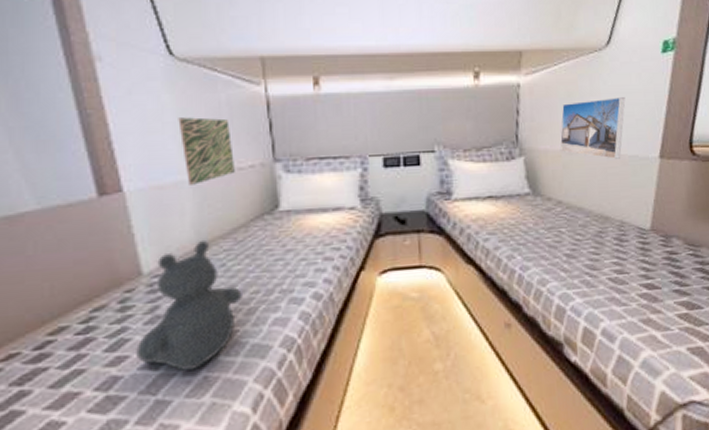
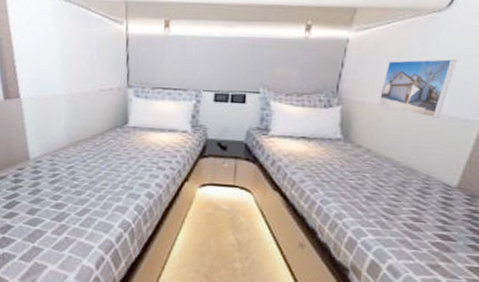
teddy bear: present [136,239,242,372] -> none [23,140,96,232]
wall art: present [178,117,235,185] -> none [60,46,98,99]

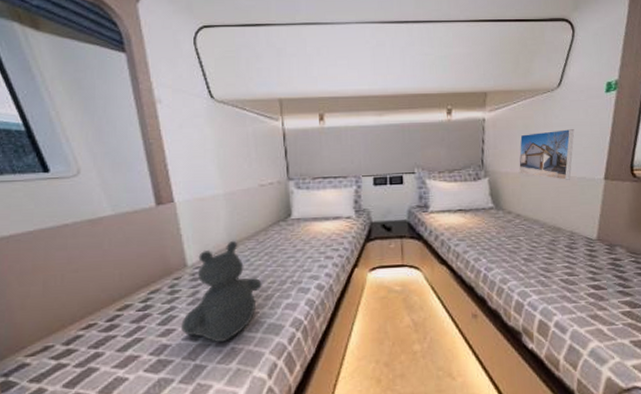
teddy bear: none [23,140,96,232] -> present [181,240,262,343]

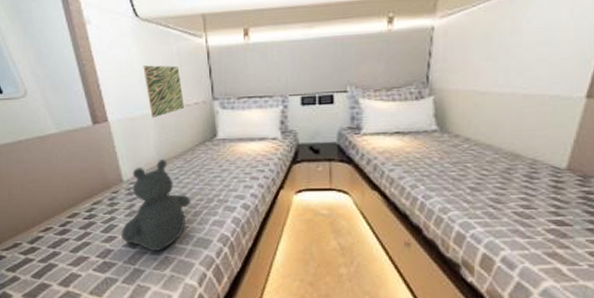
wall art: none [216,145,258,198] -> present [143,65,184,117]
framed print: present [518,129,575,180] -> none [472,36,552,99]

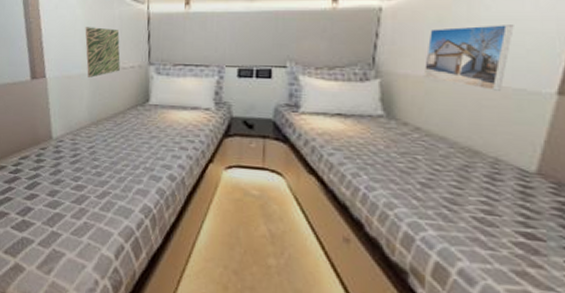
teddy bear: present [121,158,191,252] -> none [43,119,116,216]
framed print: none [472,36,552,99] -> present [423,25,514,91]

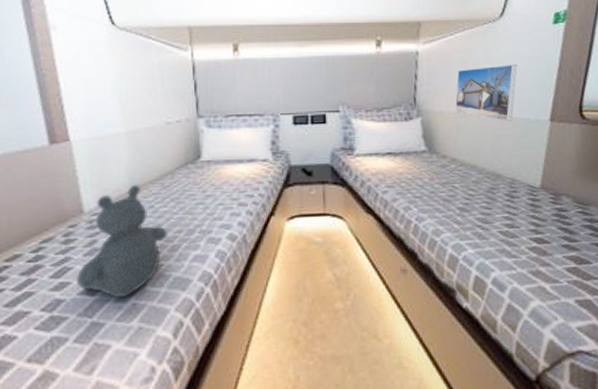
teddy bear: none [43,119,116,216] -> present [77,184,167,299]
wall art: present [85,27,120,78] -> none [117,78,164,137]

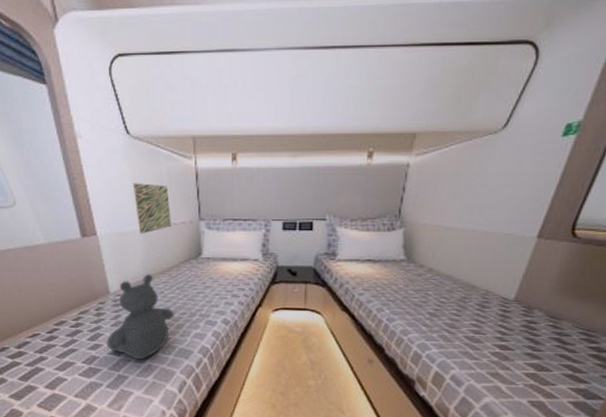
wall art: none [117,78,164,137] -> present [133,183,171,234]
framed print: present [455,65,518,121] -> none [438,179,513,236]

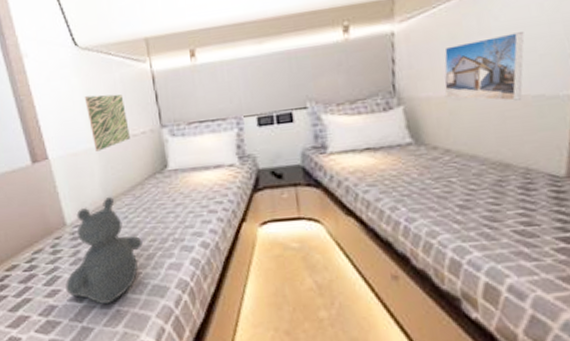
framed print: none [438,179,513,236] -> present [444,32,525,101]

